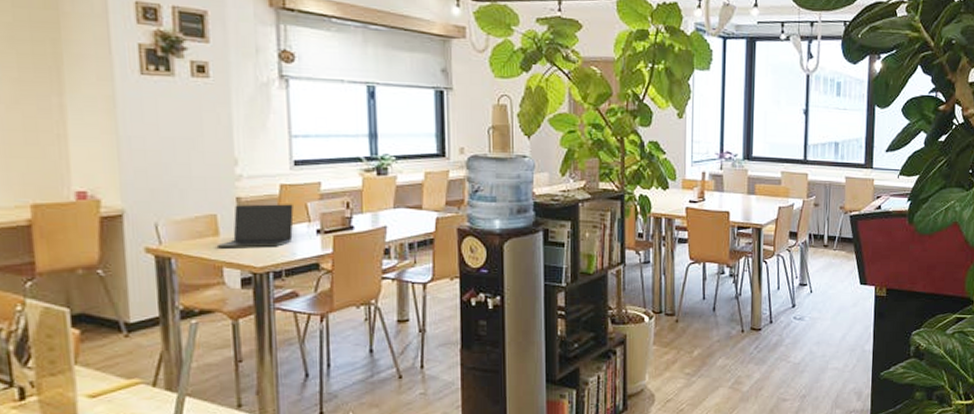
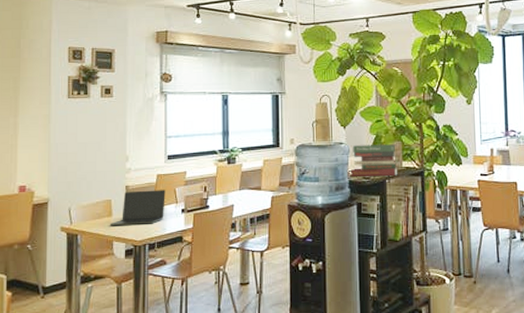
books: none [536,160,593,200] -> present [351,144,398,178]

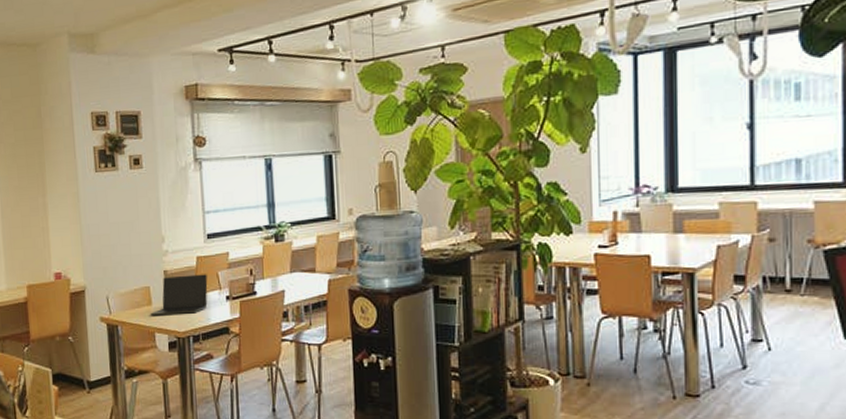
books: present [351,144,398,178] -> none [425,210,486,255]

